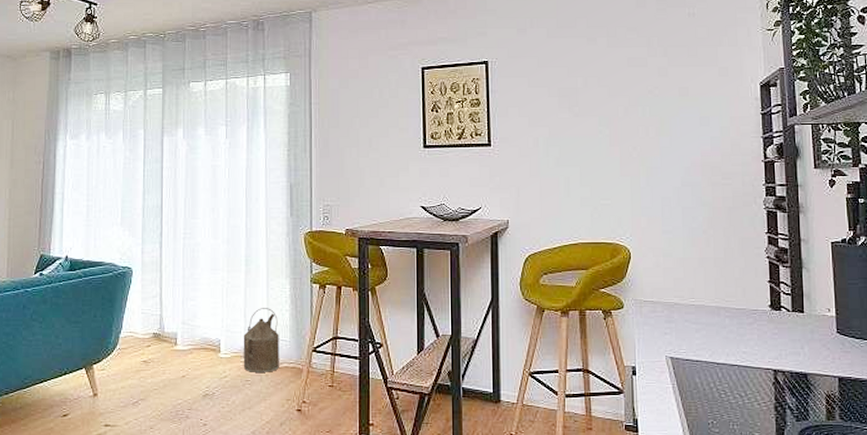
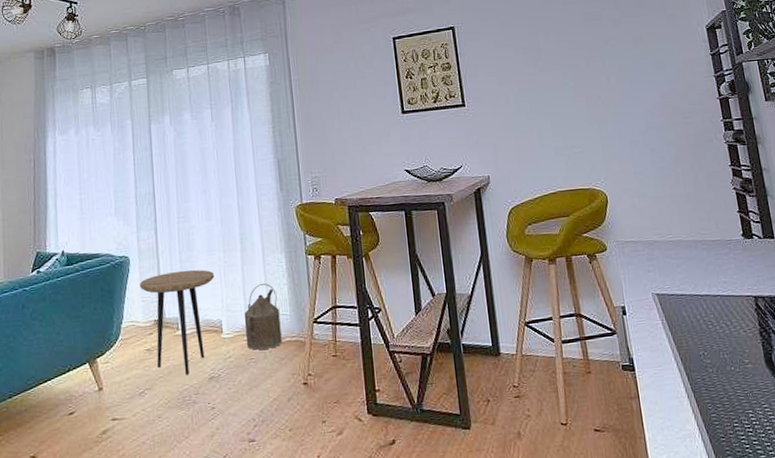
side table: none [141,286,217,390] -> present [140,269,215,375]

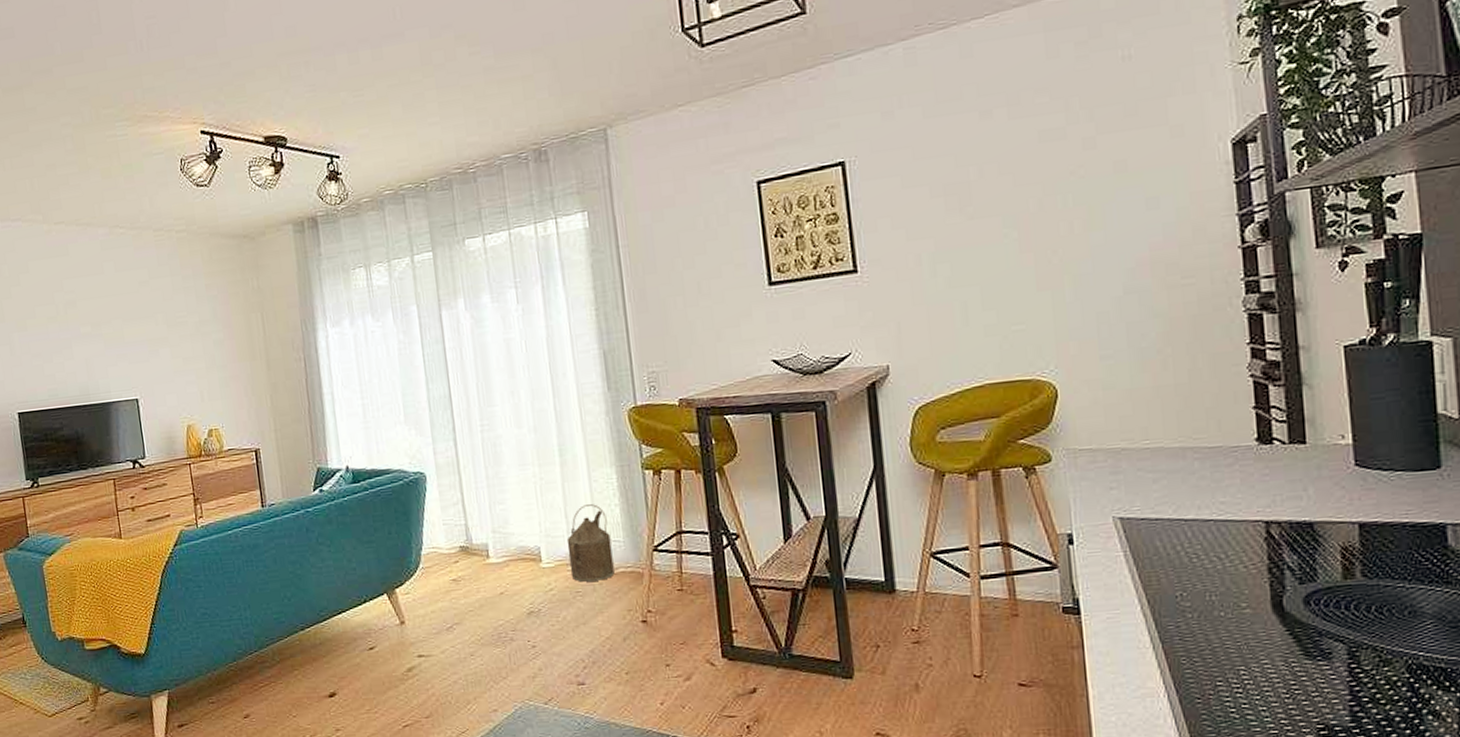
side table: present [140,269,215,375] -> none [440,487,530,609]

